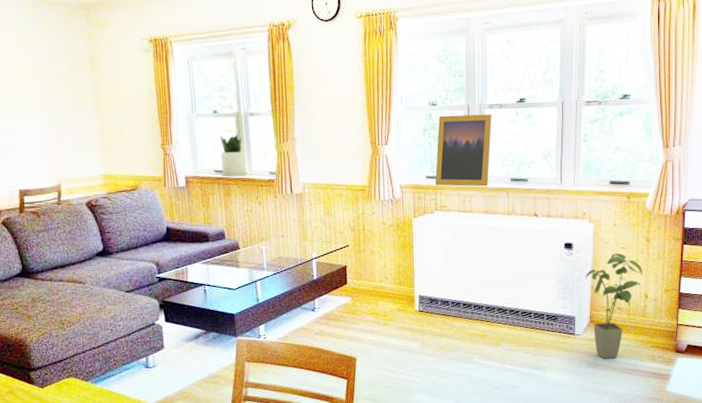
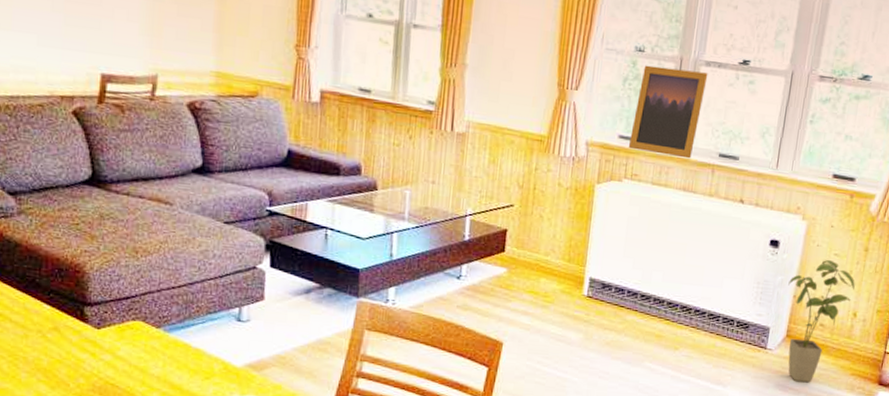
planter: present [220,134,248,177] -> none [366,45,402,102]

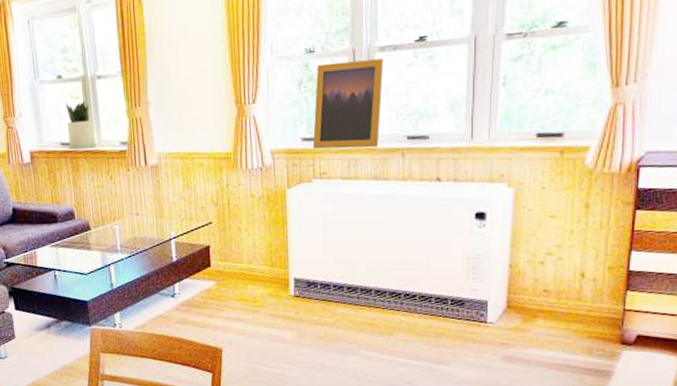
planter: none [366,45,402,102] -> present [66,101,98,151]
house plant: present [788,259,855,382] -> none [502,222,578,351]

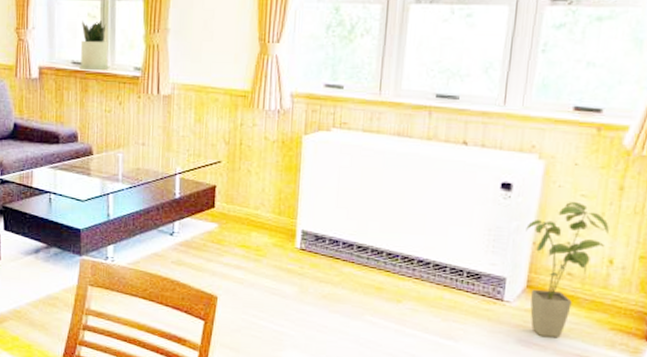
picture frame: present [313,58,384,149] -> none [336,10,419,102]
house plant: none [502,222,578,351] -> present [526,201,609,337]

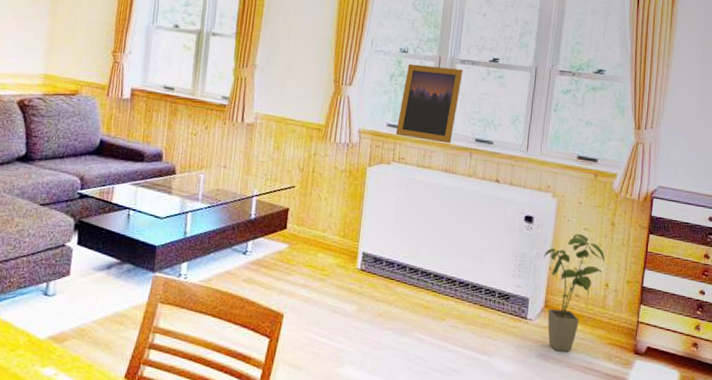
planter: present [78,20,110,71] -> none [169,50,200,98]
picture frame: none [336,10,419,102] -> present [396,63,463,144]

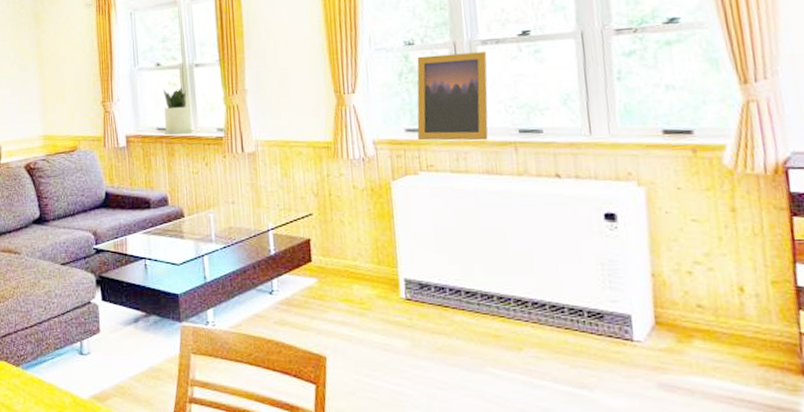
planter: none [169,50,200,98] -> present [163,87,194,136]
house plant: present [544,233,605,351] -> none [640,227,731,378]

